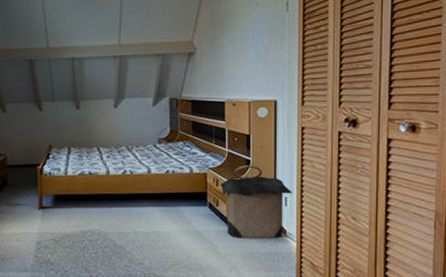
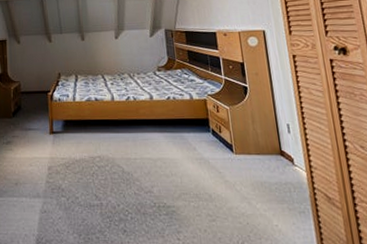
laundry hamper: present [220,165,292,239] -> none [221,92,294,168]

